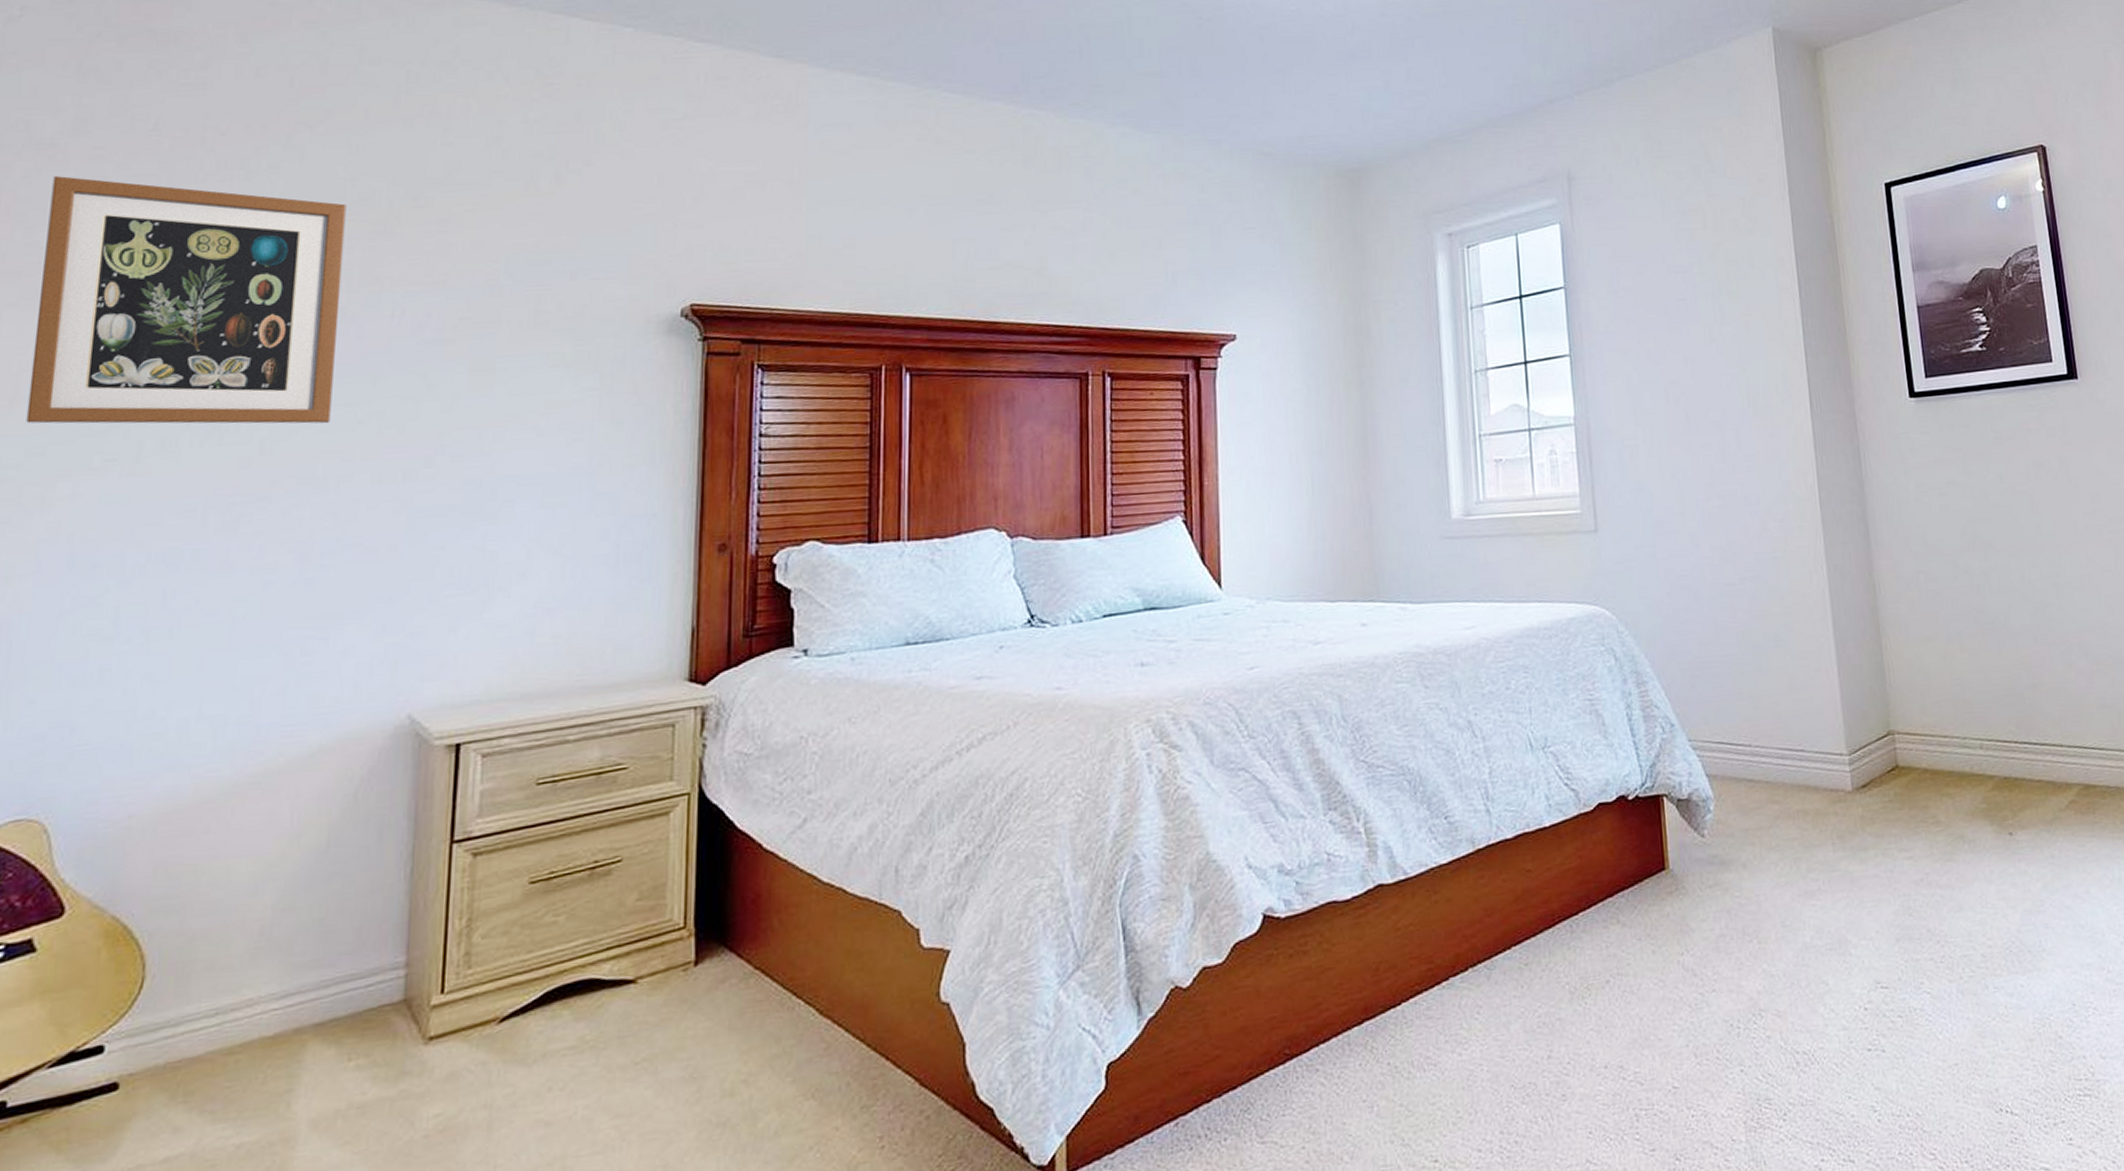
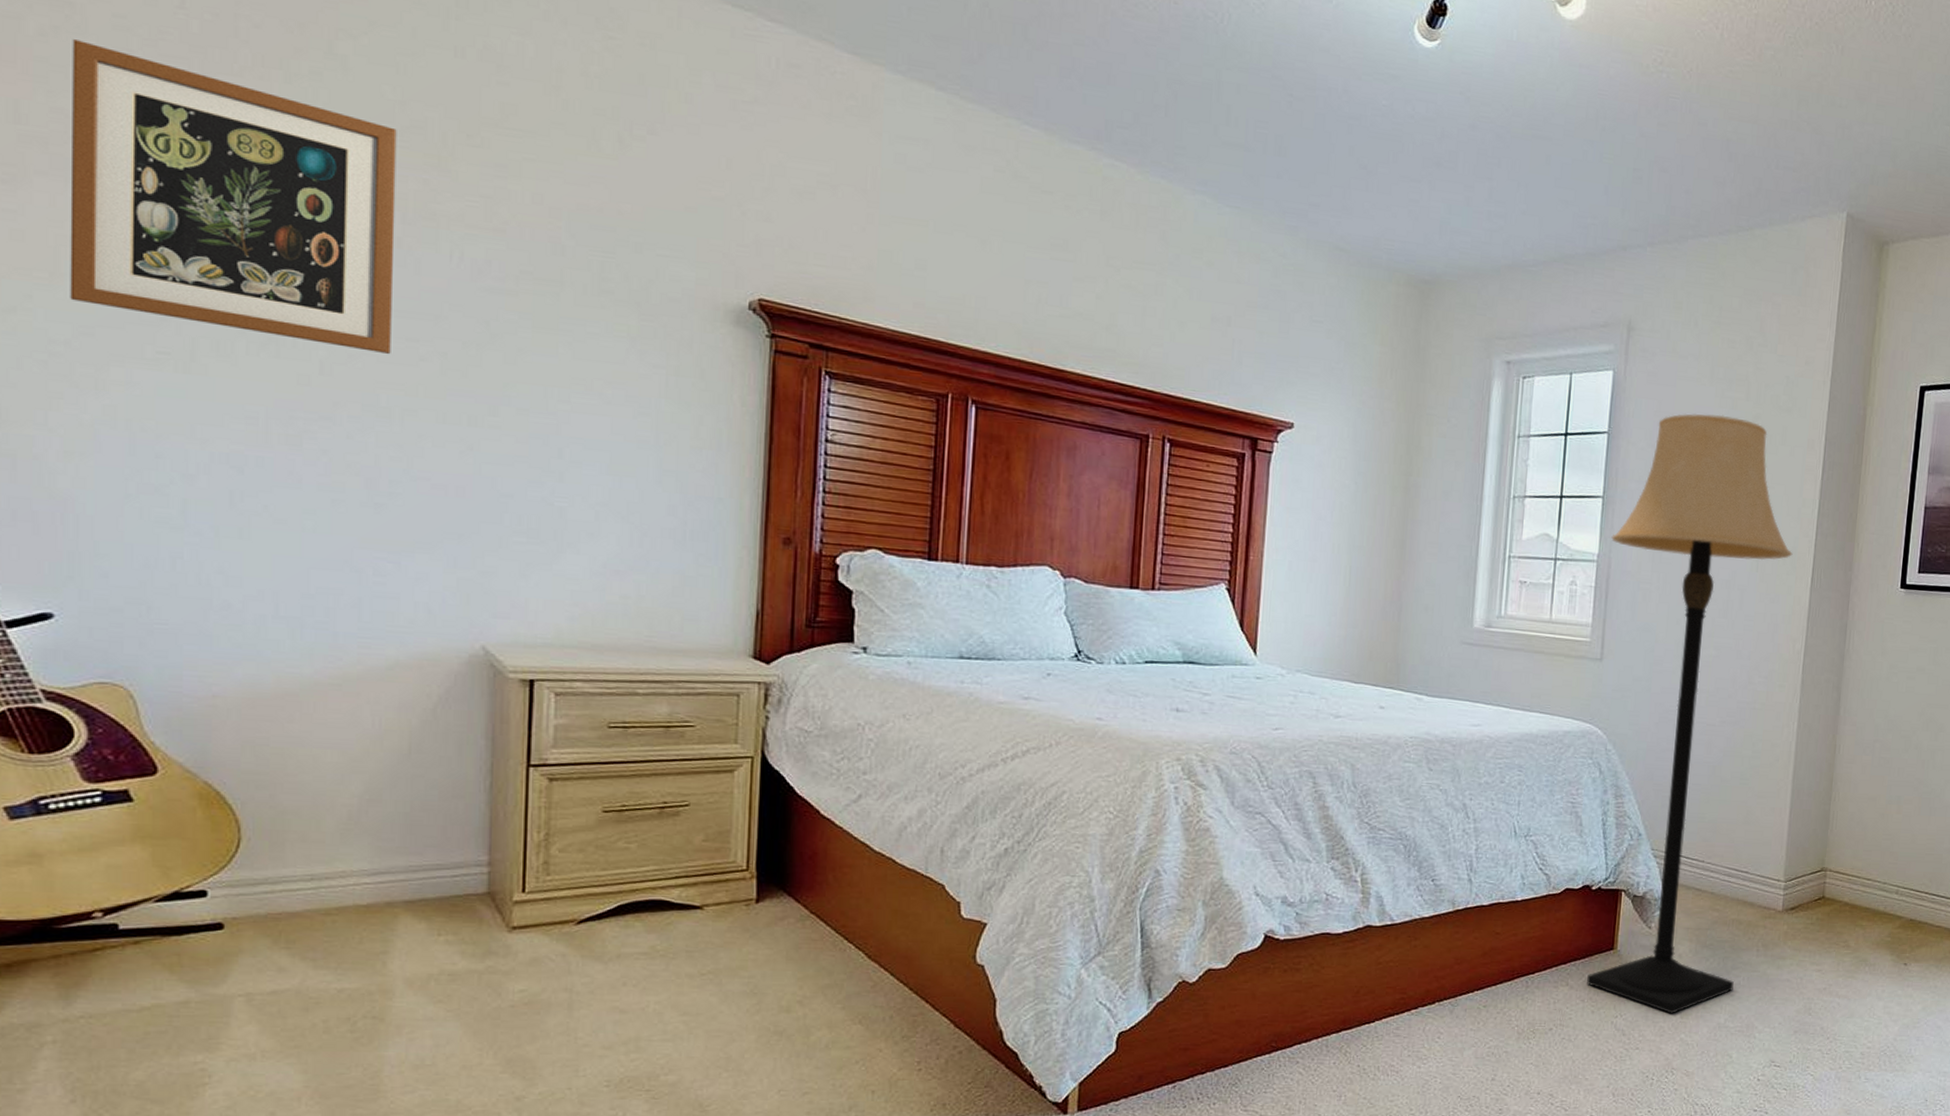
lamp: none [1586,248,1814,941] -> present [1587,414,1793,1014]

